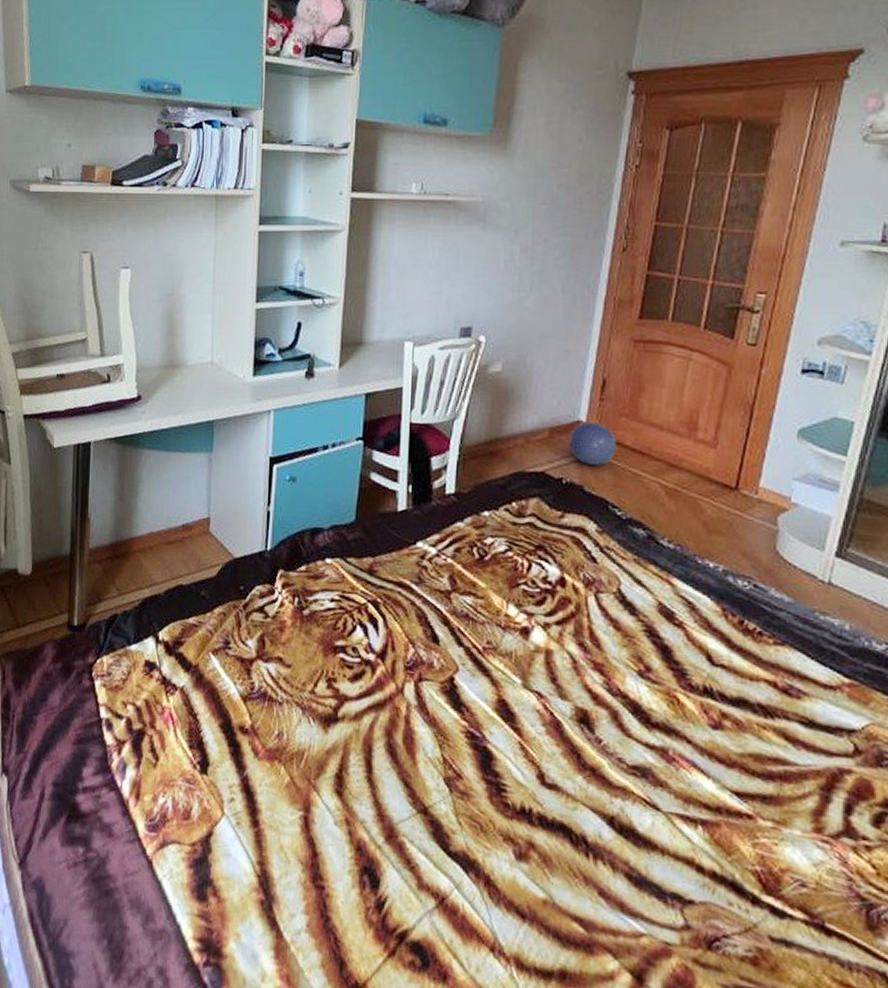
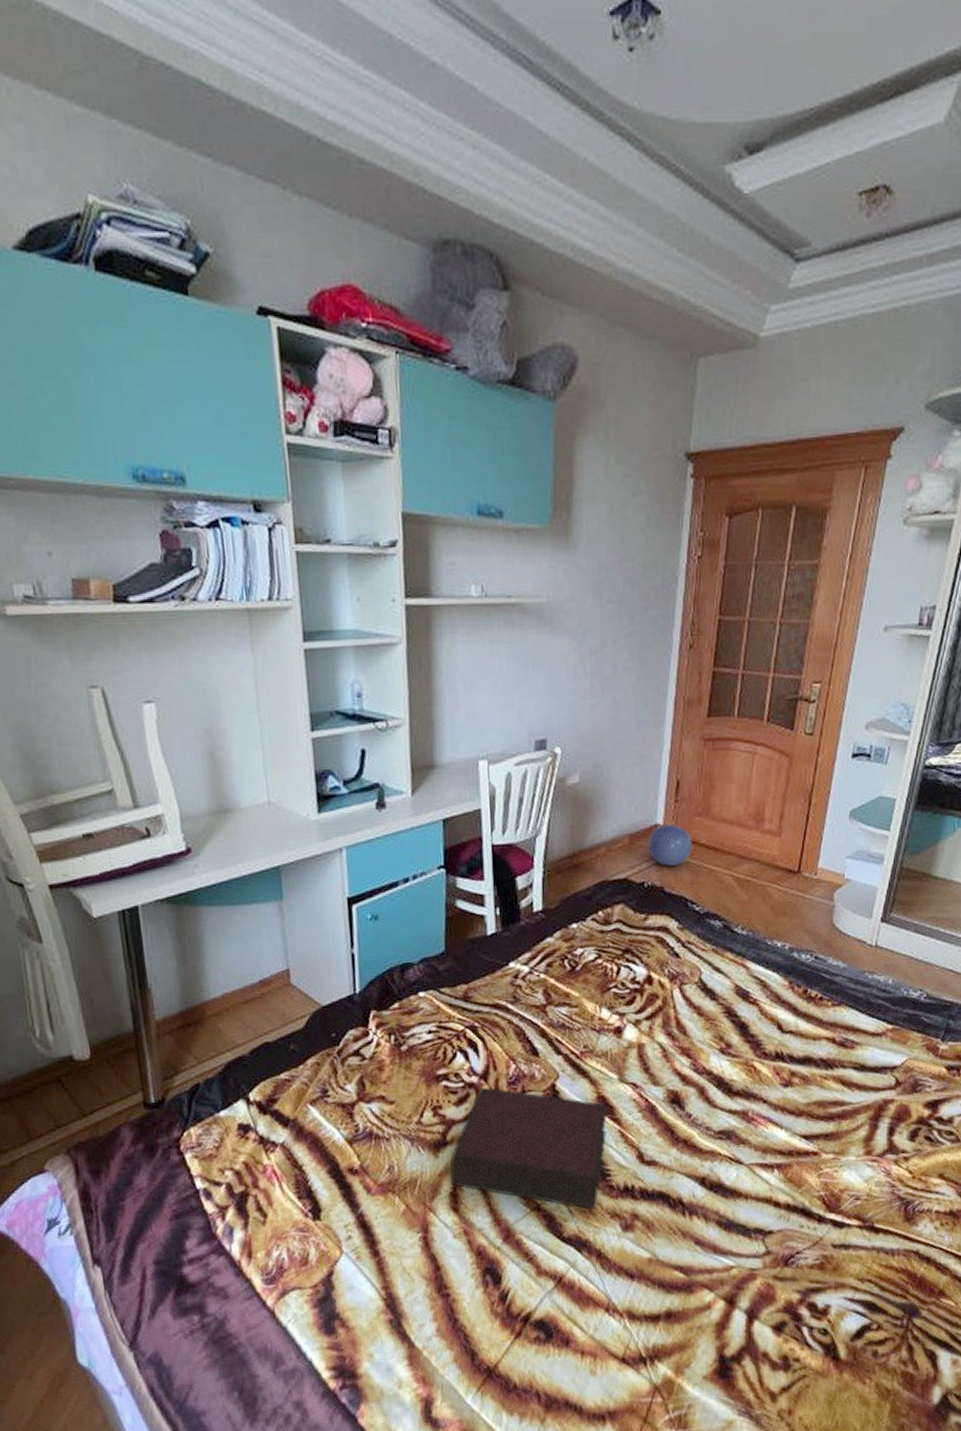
bible: none [337,666,508,827] -> present [449,1087,607,1210]

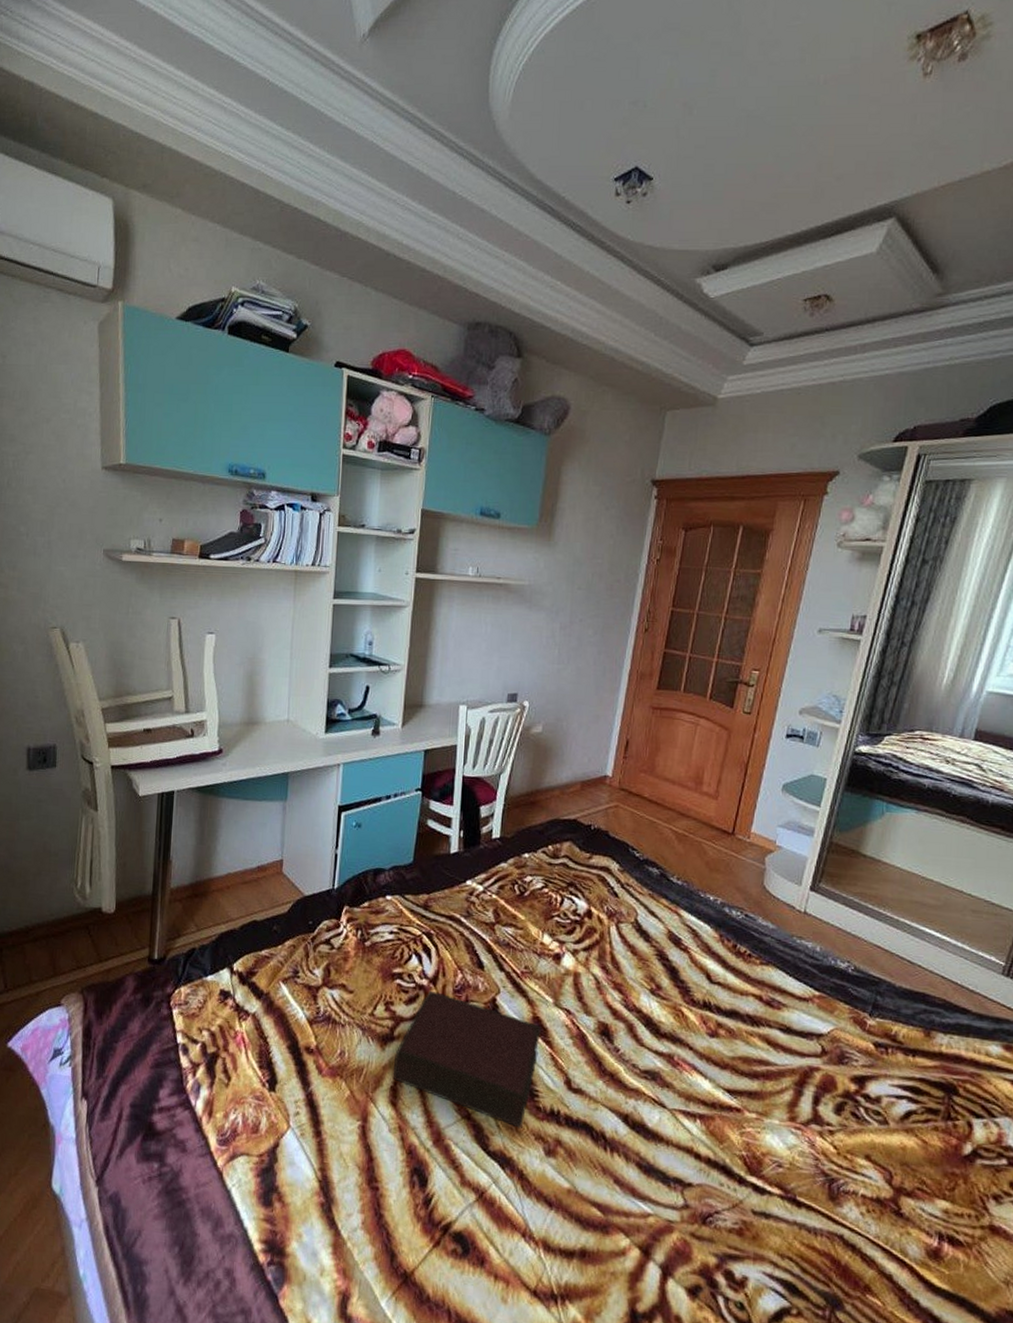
ball: present [648,823,692,866] -> none [597,776,637,814]

